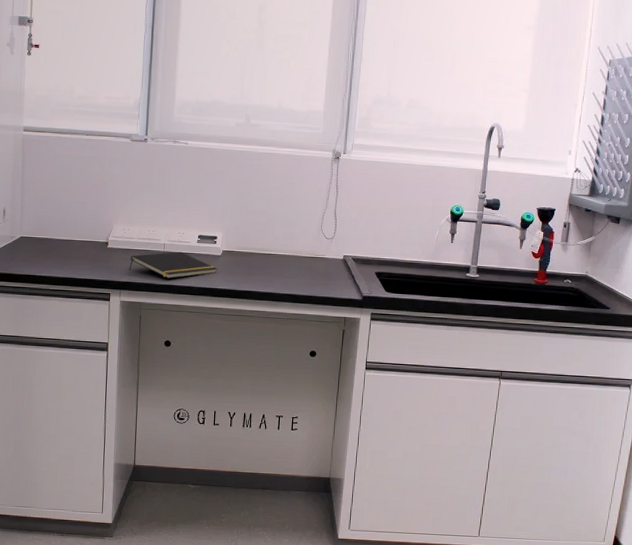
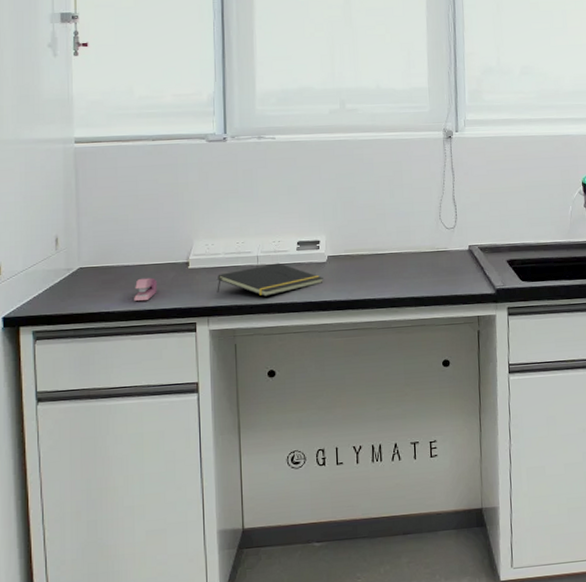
stapler: none [62,251,81,270] -> present [134,277,157,301]

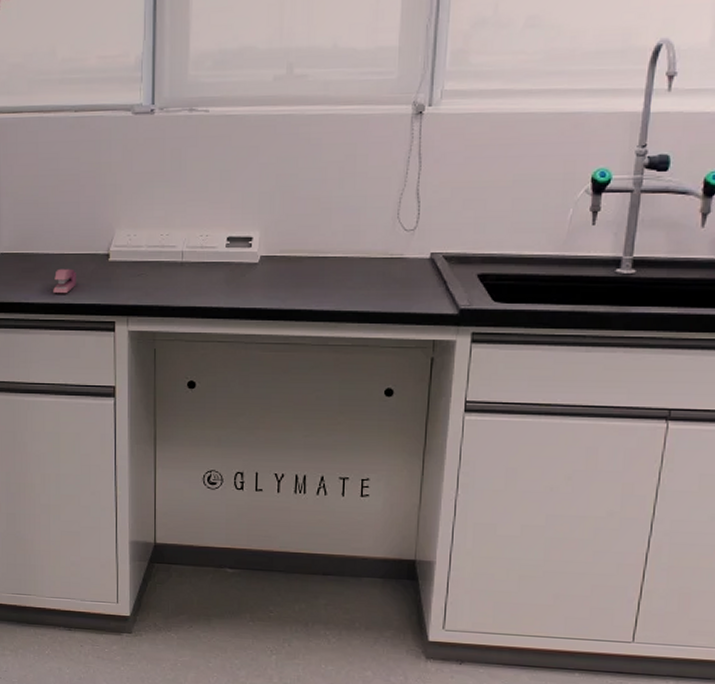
notepad: present [217,263,323,296] -> none [137,260,254,298]

